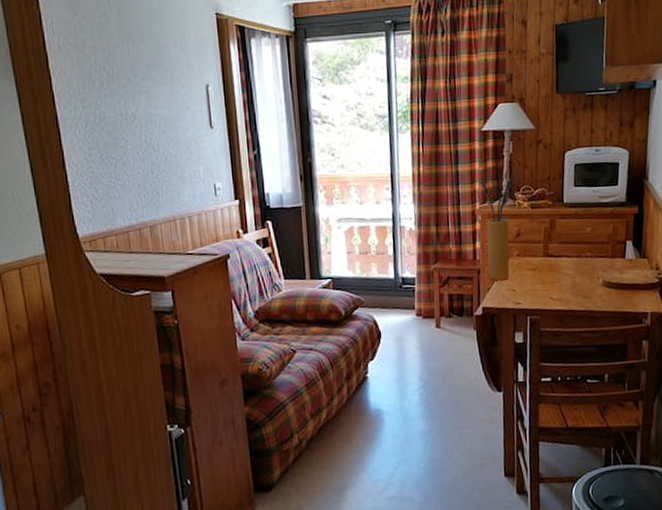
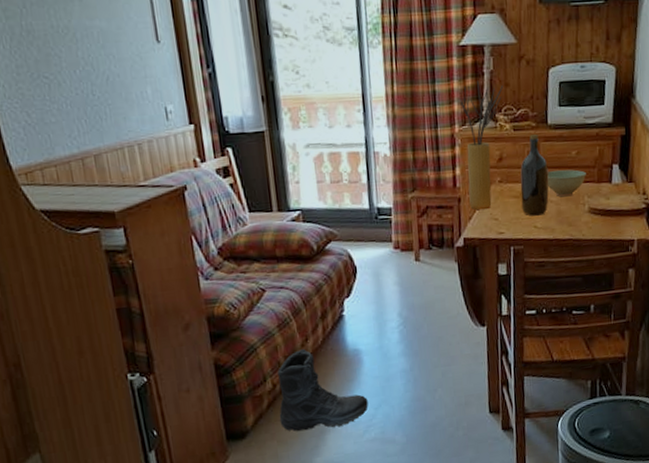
boot: none [304,407,388,486] -> present [278,348,368,431]
wine bottle: none [537,212,565,288] -> present [520,134,549,216]
bowl: none [562,245,601,271] -> present [547,169,586,197]

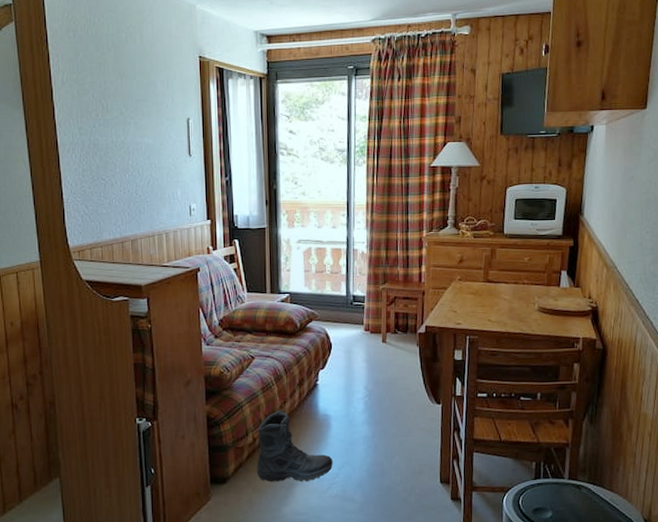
vase: present [460,80,504,211] -> none [429,195,467,303]
wine bottle: present [520,134,549,216] -> none [477,242,503,311]
bowl: present [547,169,586,197] -> none [501,273,537,296]

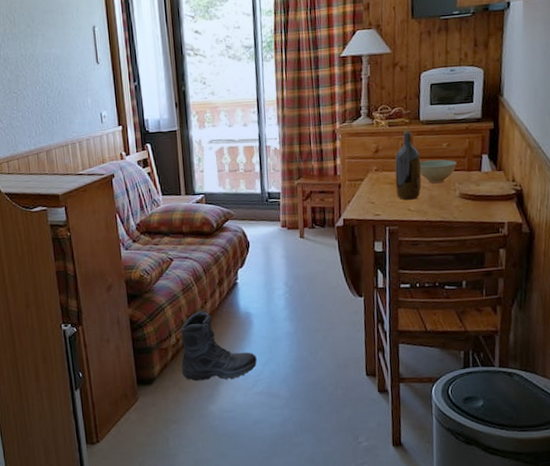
wine bottle: none [477,242,503,311] -> present [394,129,422,200]
bowl: none [501,273,537,296] -> present [419,159,457,184]

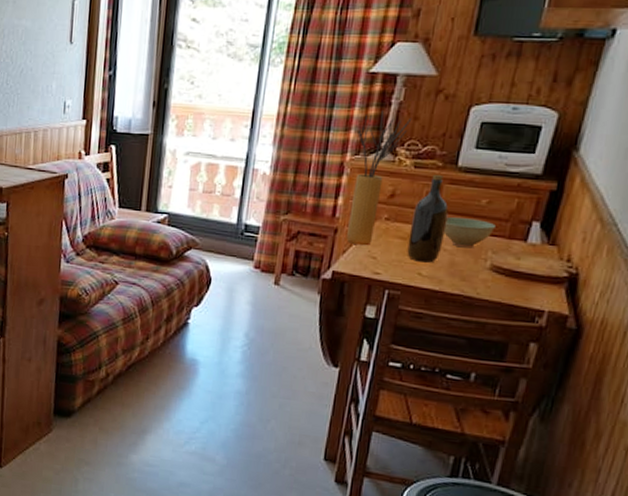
boot: present [181,309,257,381] -> none [105,346,195,432]
vase: none [341,85,380,195] -> present [345,110,412,246]

